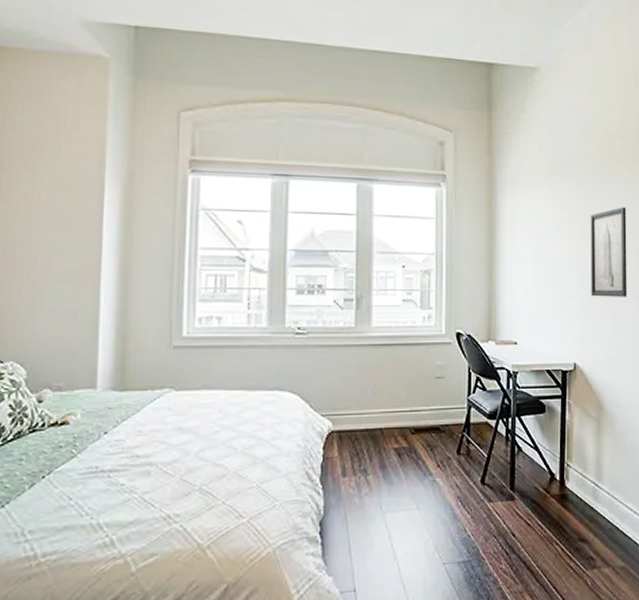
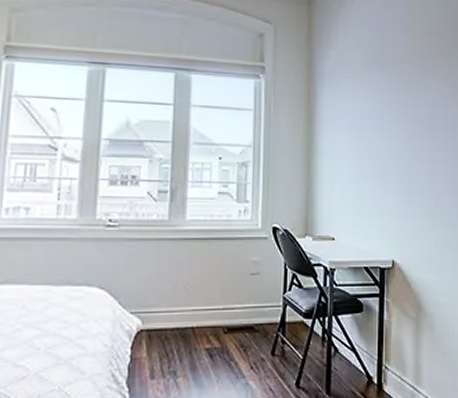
wall art: present [590,207,627,297] -> none [409,102,446,193]

